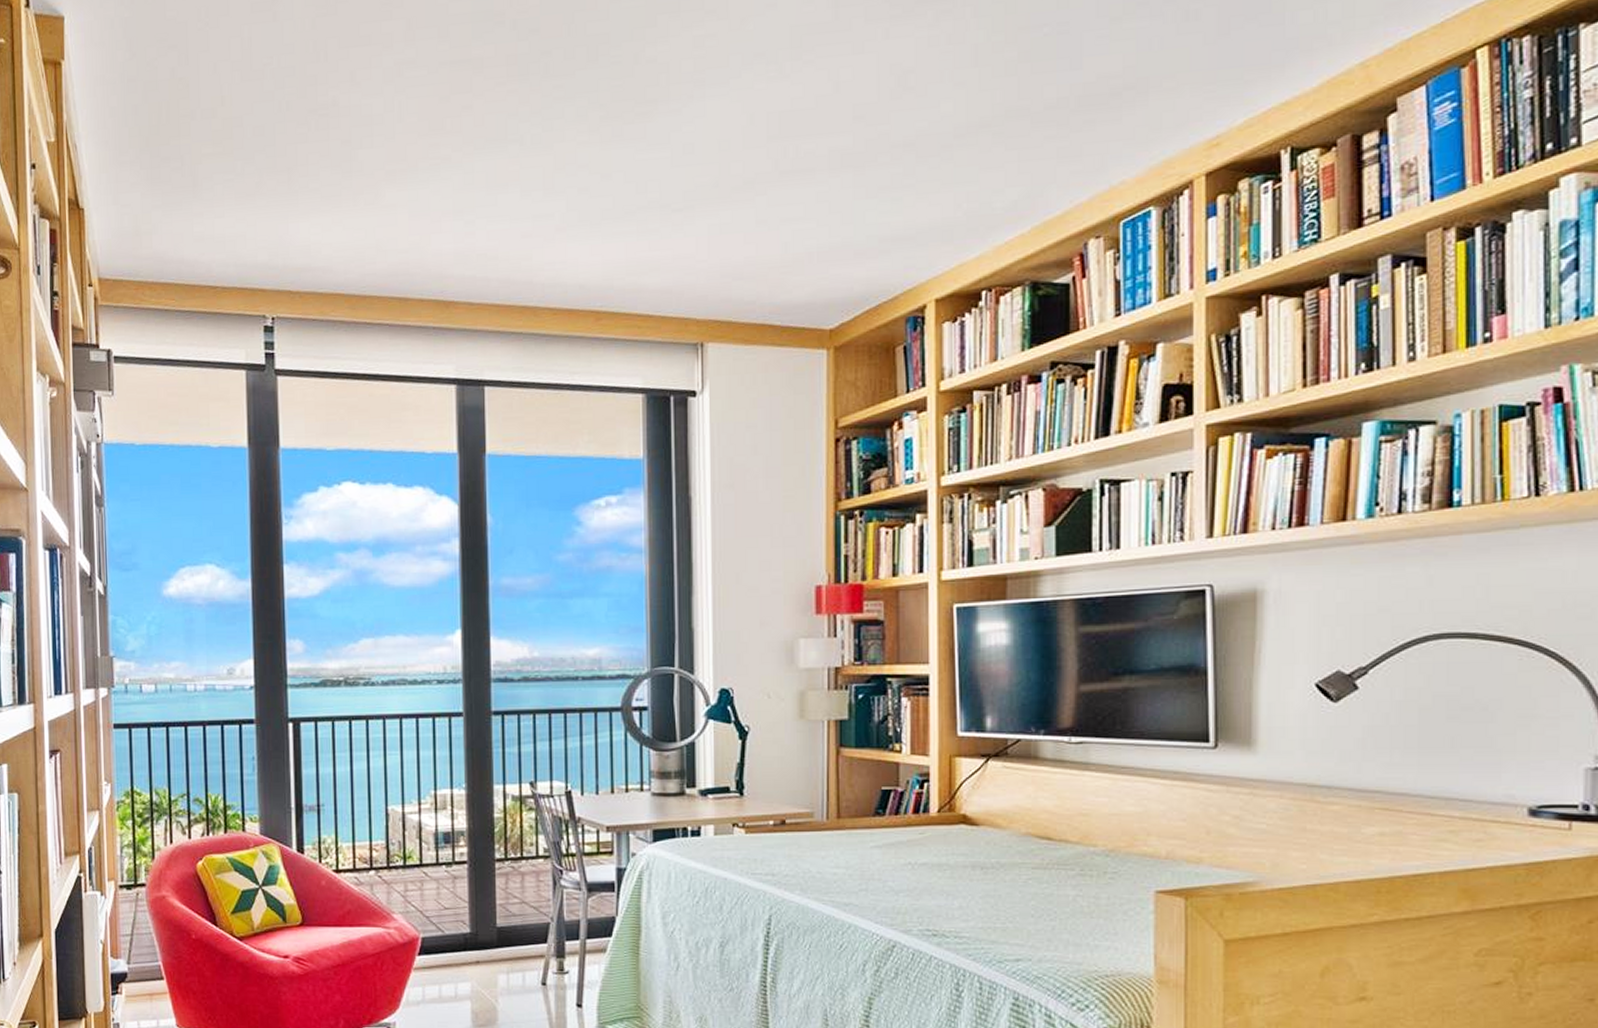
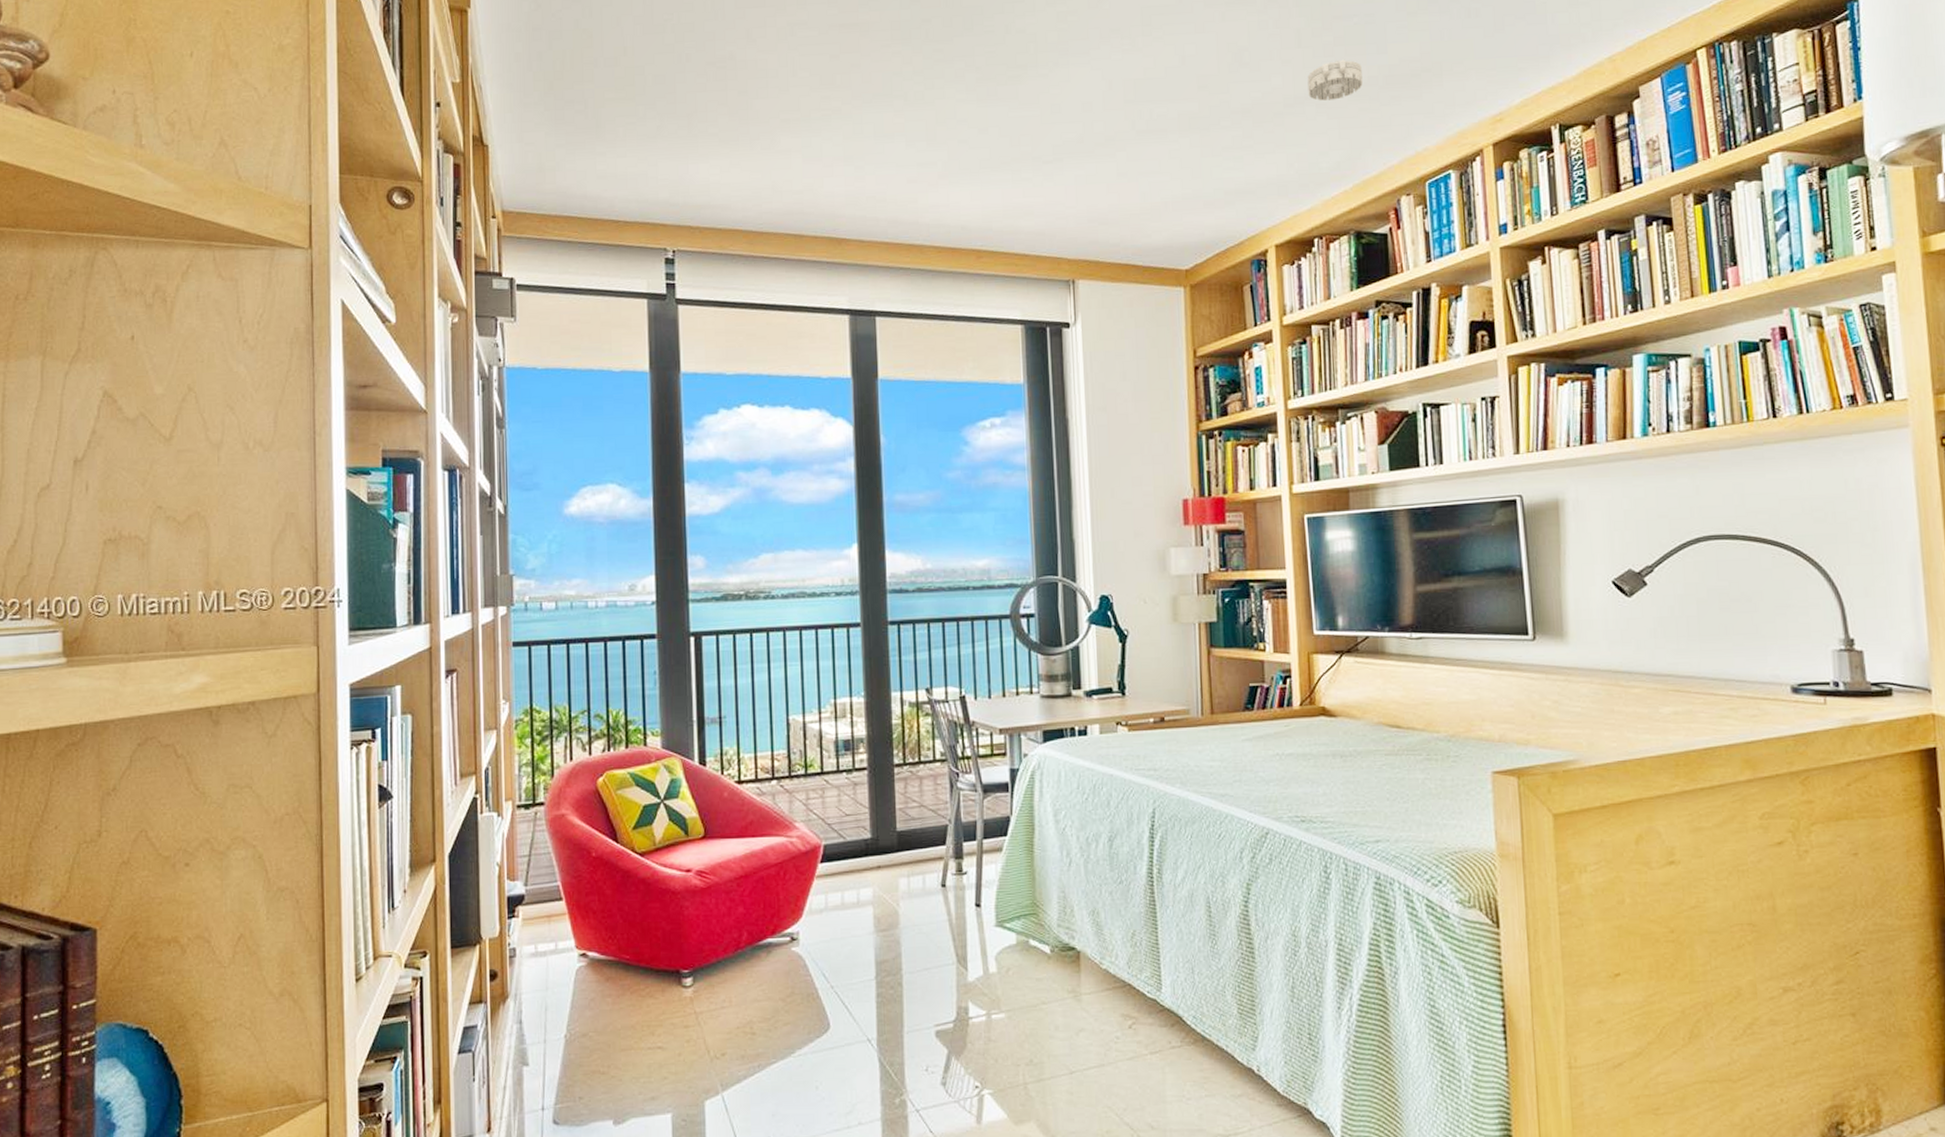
smoke detector: none [984,78,1050,129] -> present [1307,59,1363,101]

